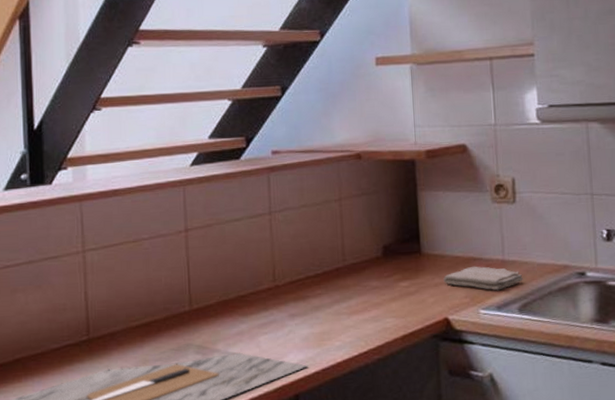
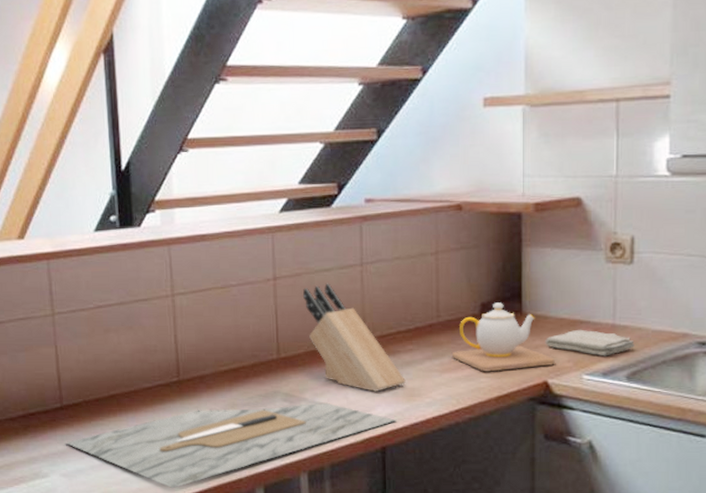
knife block: none [214,232,316,339] -> present [303,283,406,392]
teapot: none [358,244,454,312] -> present [451,302,555,372]

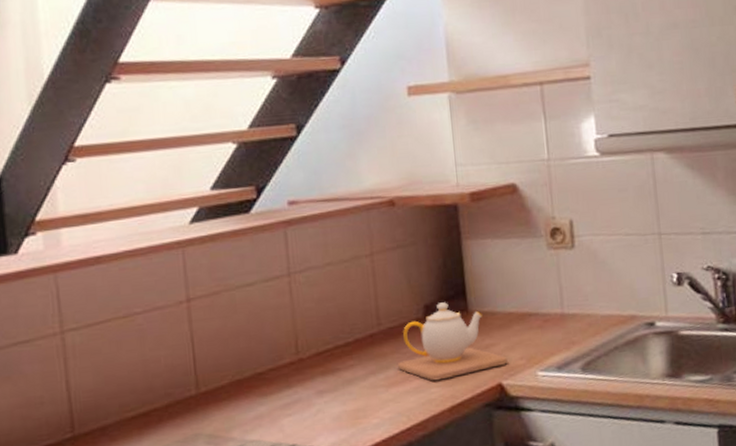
knife block: present [303,283,406,392] -> none [223,299,349,420]
washcloth: present [545,329,635,356] -> none [495,322,586,349]

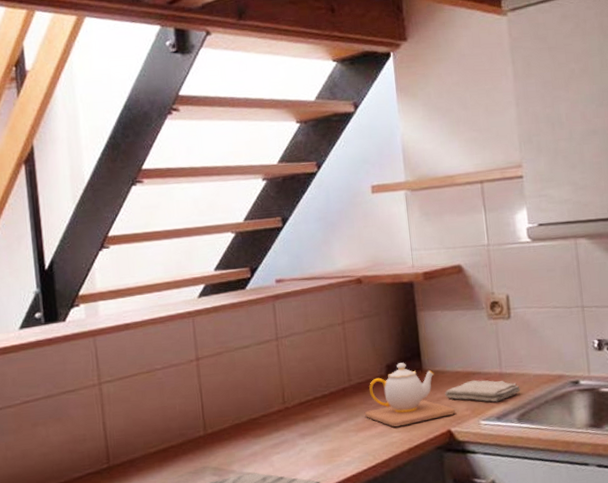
washcloth: none [495,322,586,349] -> present [445,380,521,402]

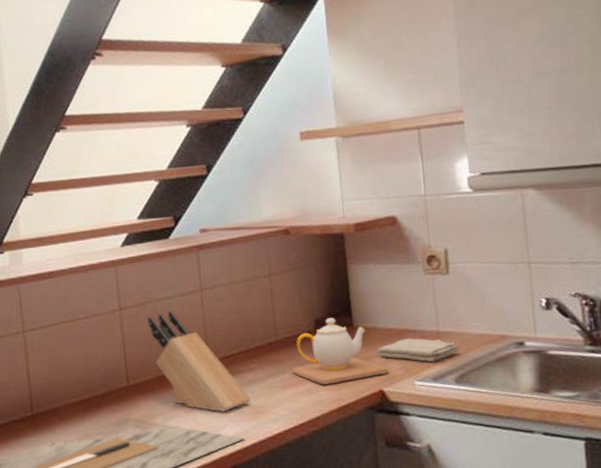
knife block: none [225,359,326,457] -> present [148,310,251,412]

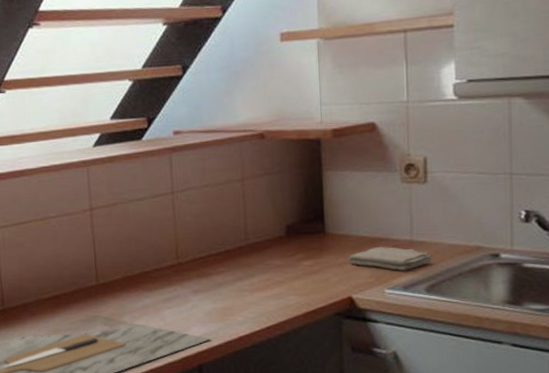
knife block: present [148,310,251,412] -> none [118,211,219,313]
teapot: present [291,318,388,385] -> none [260,224,358,290]

